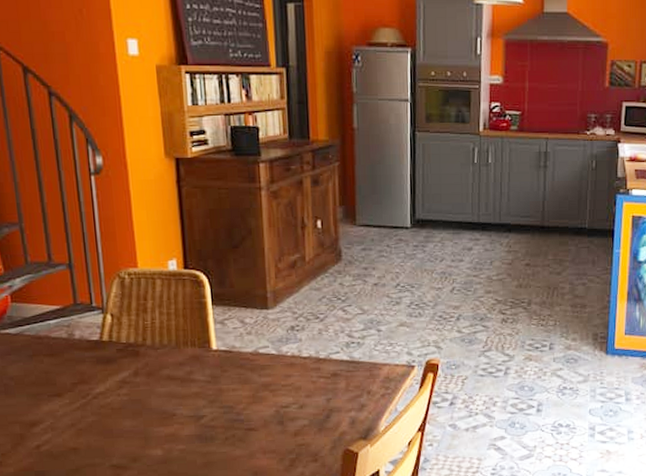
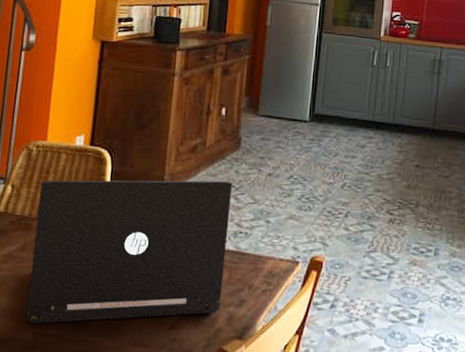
laptop: none [141,293,342,441] -> present [27,180,232,324]

